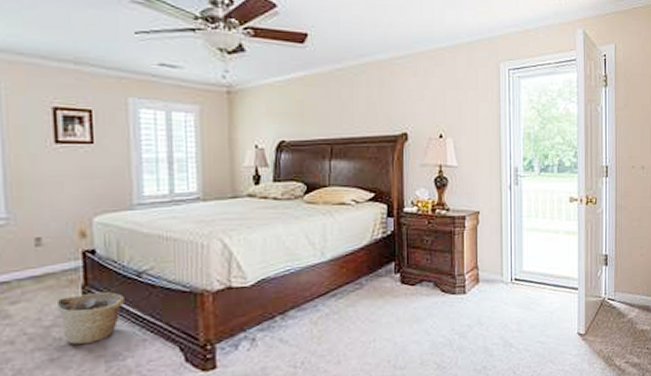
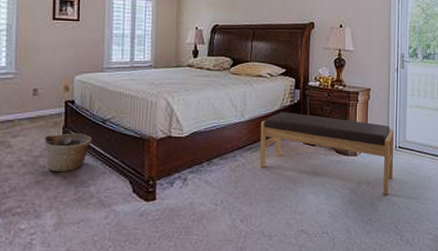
bench: none [346,246,510,337] -> present [260,112,394,195]

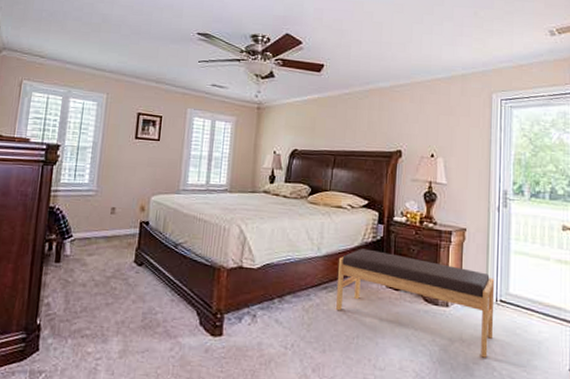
basket: present [44,132,92,171] -> none [116,255,163,296]

